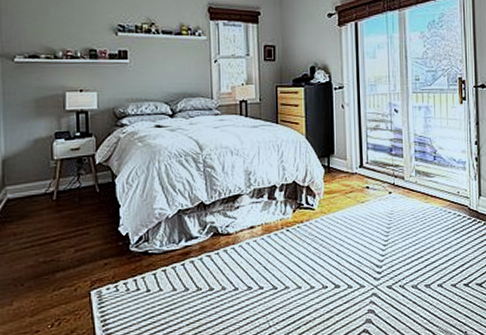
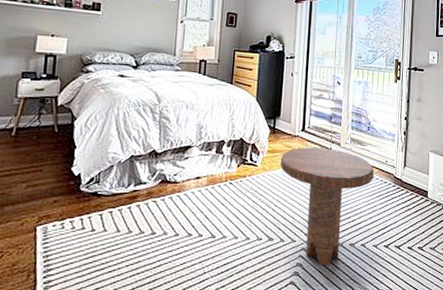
side table: none [339,183,446,311] -> present [280,147,375,266]

